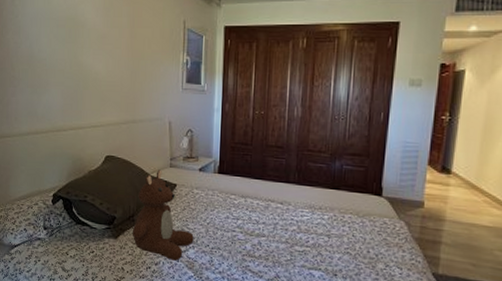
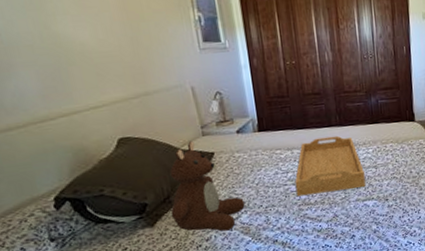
serving tray: none [242,191,316,254] -> present [295,135,366,197]

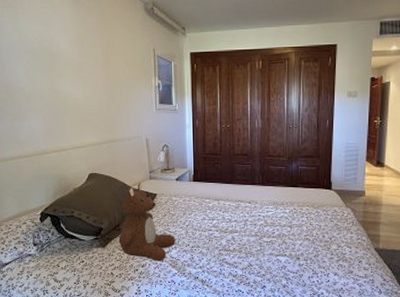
serving tray: present [295,135,366,197] -> none [218,193,280,243]

